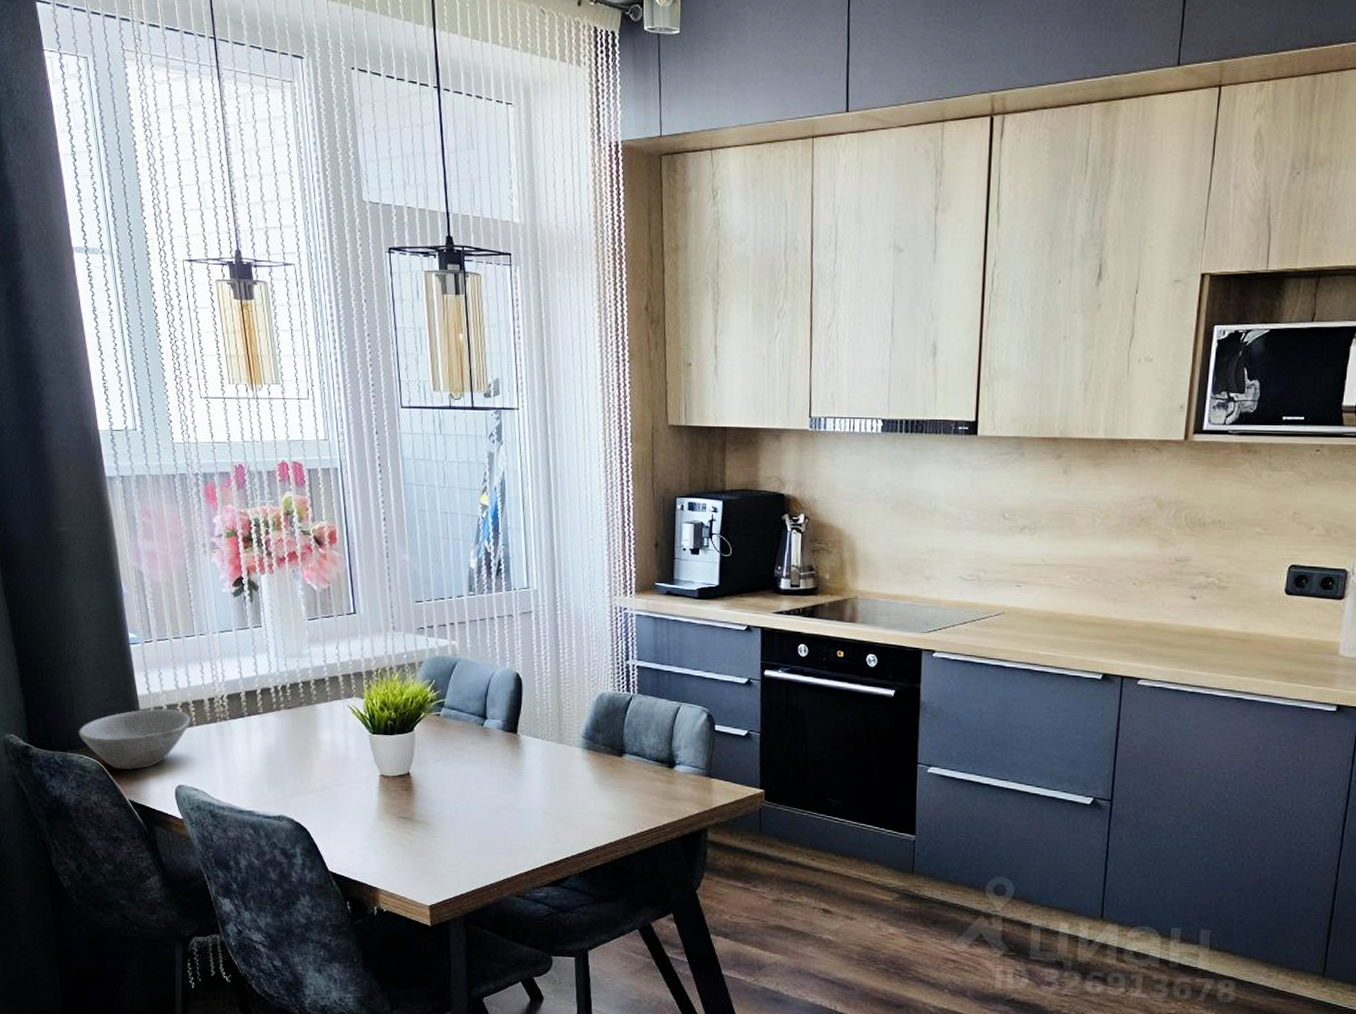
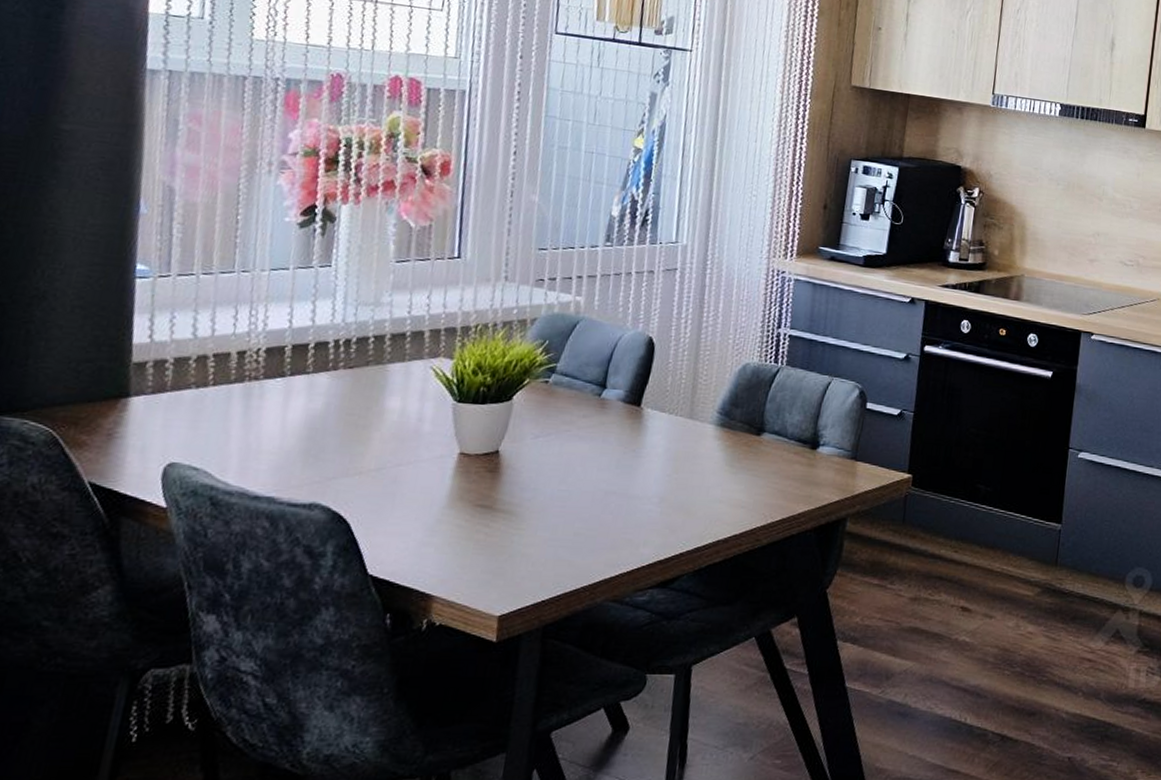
bowl: present [79,709,191,770] -> none [28,362,207,441]

